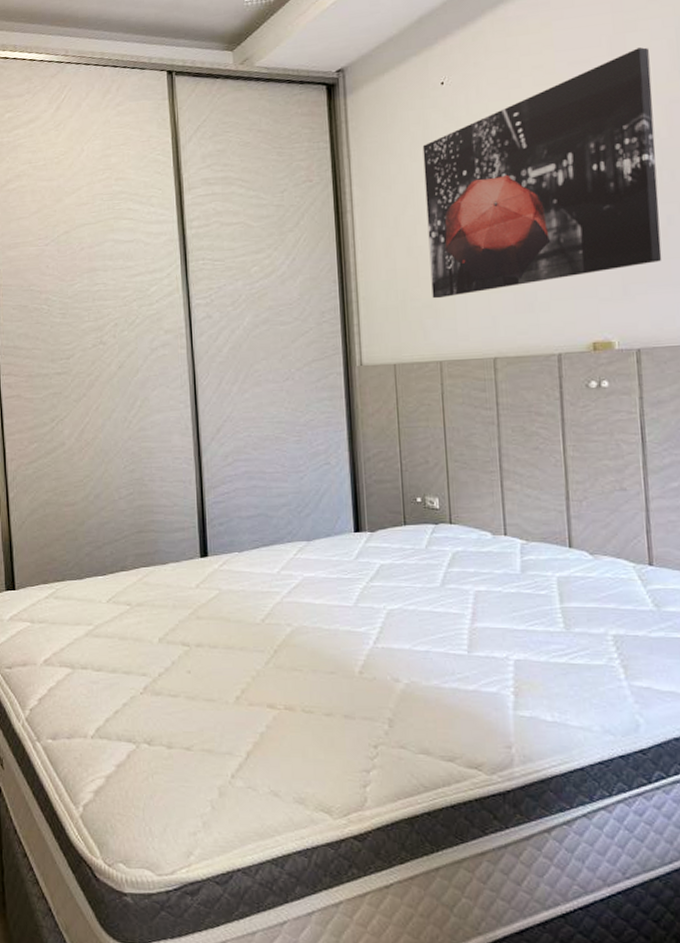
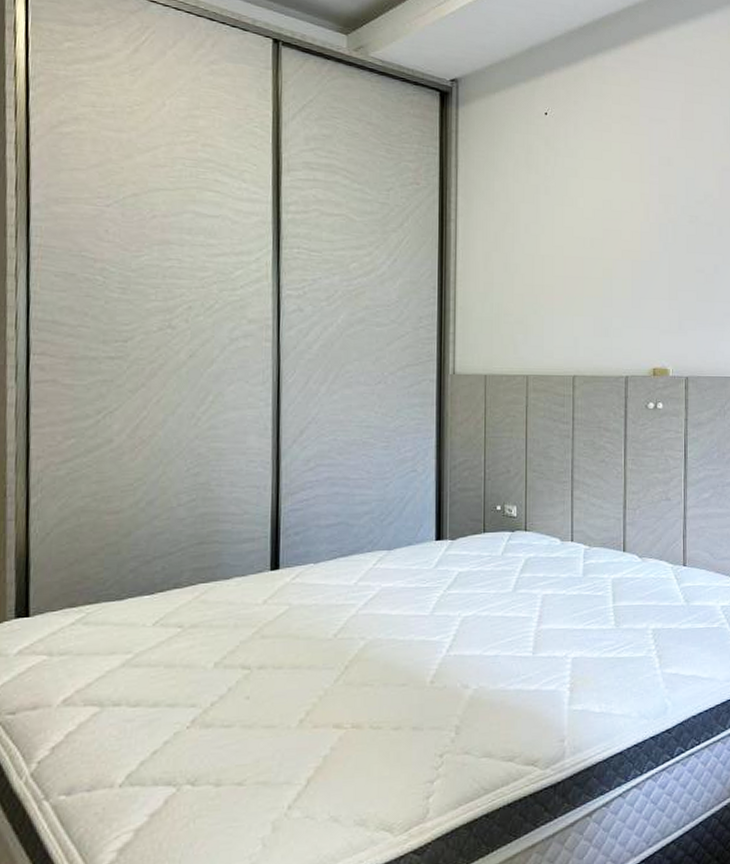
wall art: present [422,47,662,299] -> none [524,118,710,316]

